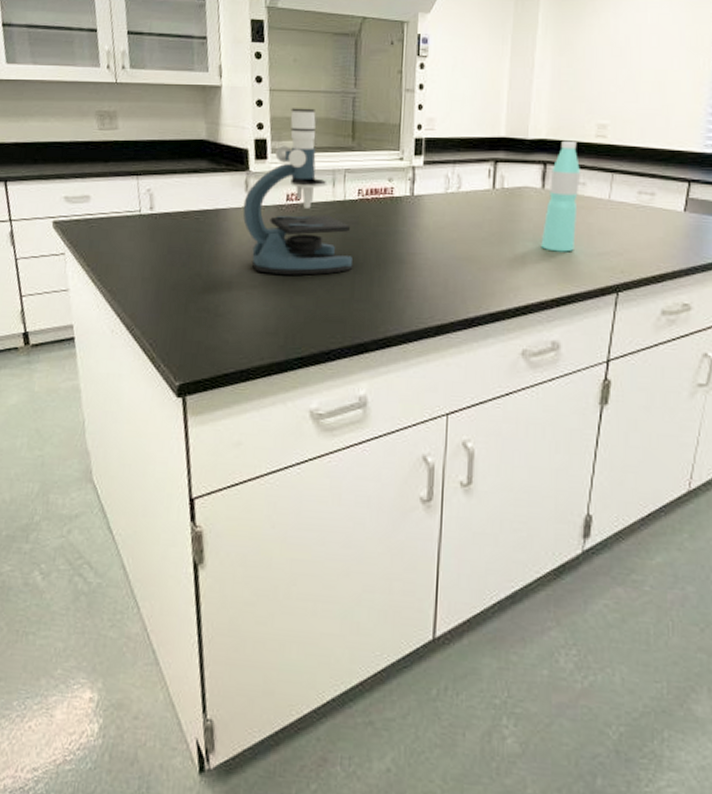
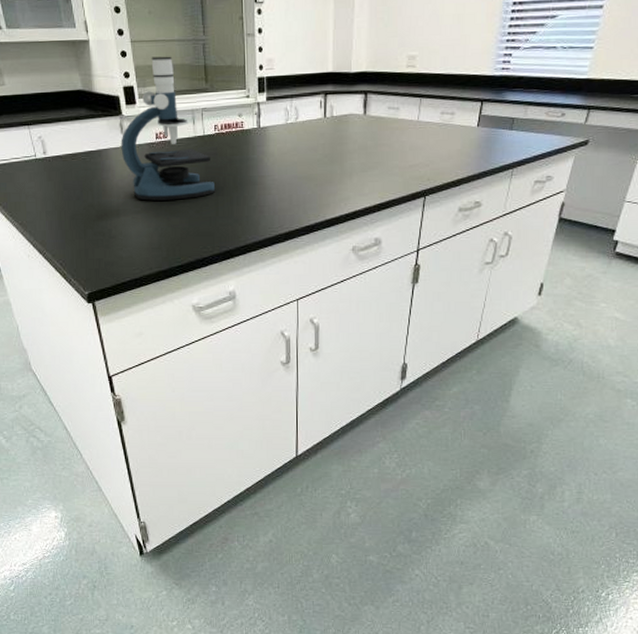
water bottle: present [540,140,580,252] -> none [364,72,394,167]

